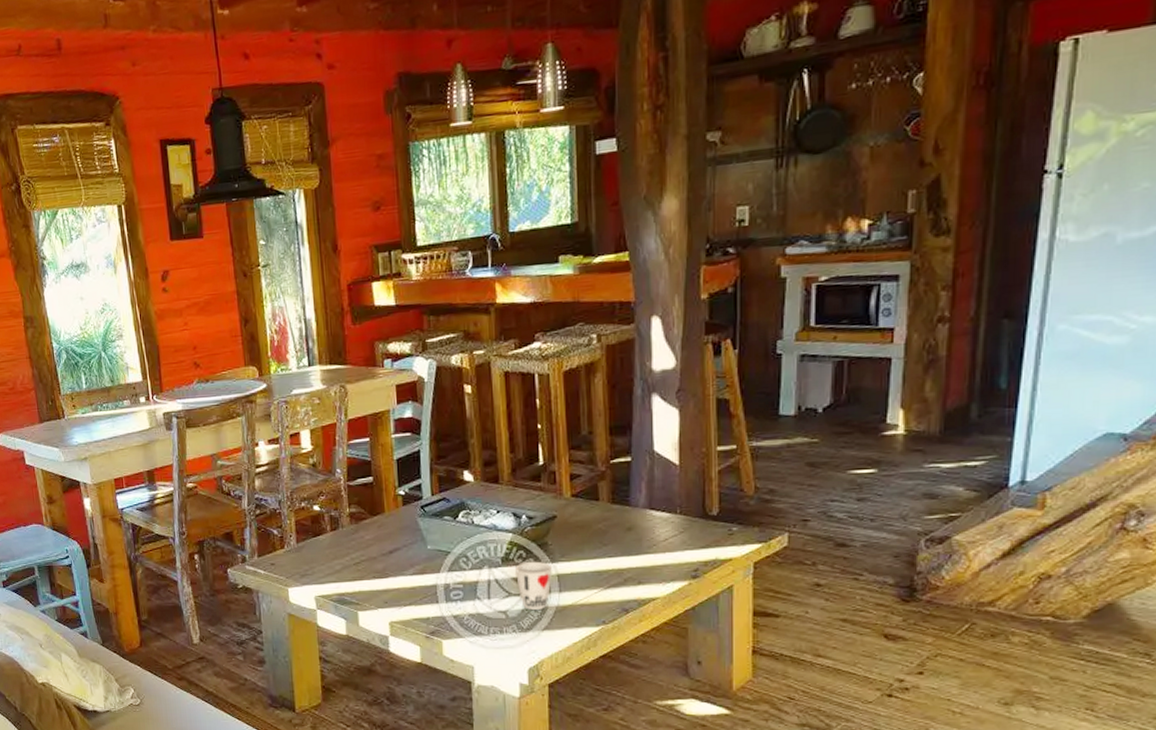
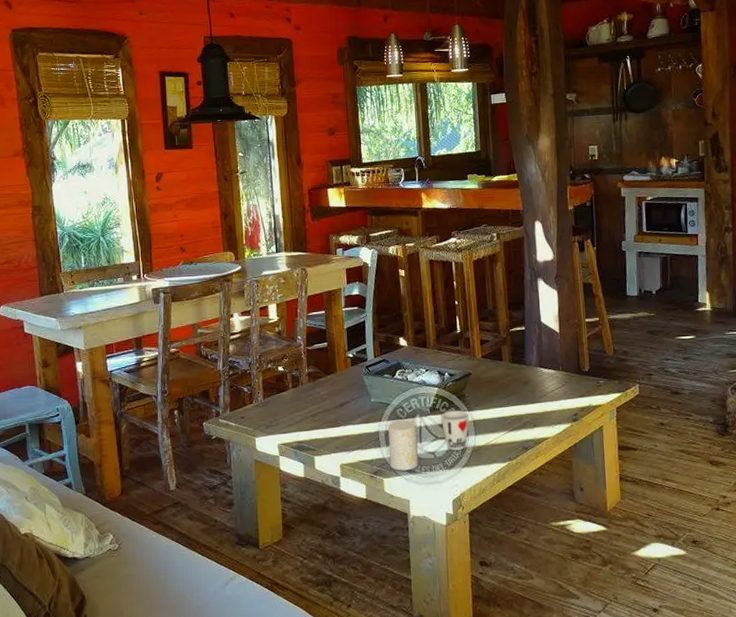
cup: none [447,571,486,632] -> present [387,419,418,471]

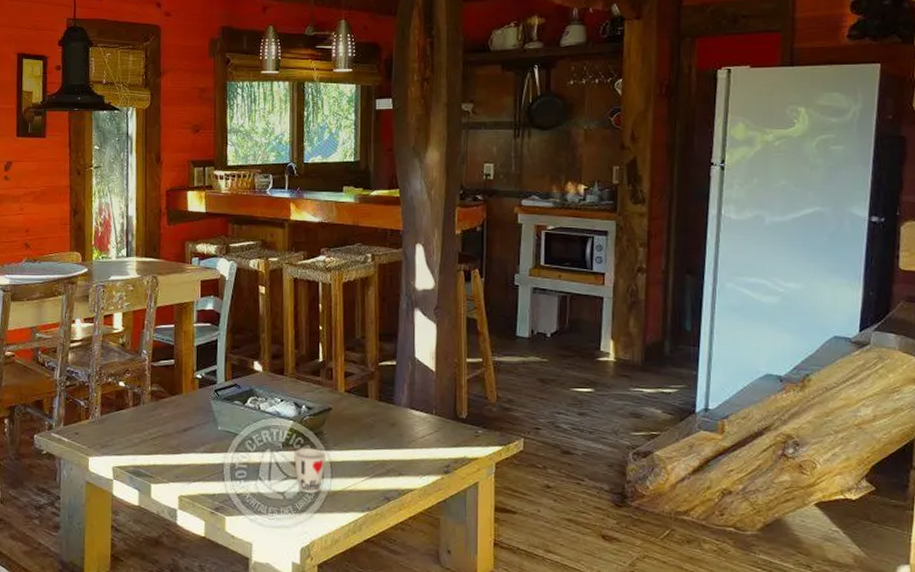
cup: present [387,419,418,471] -> none [233,452,266,510]

